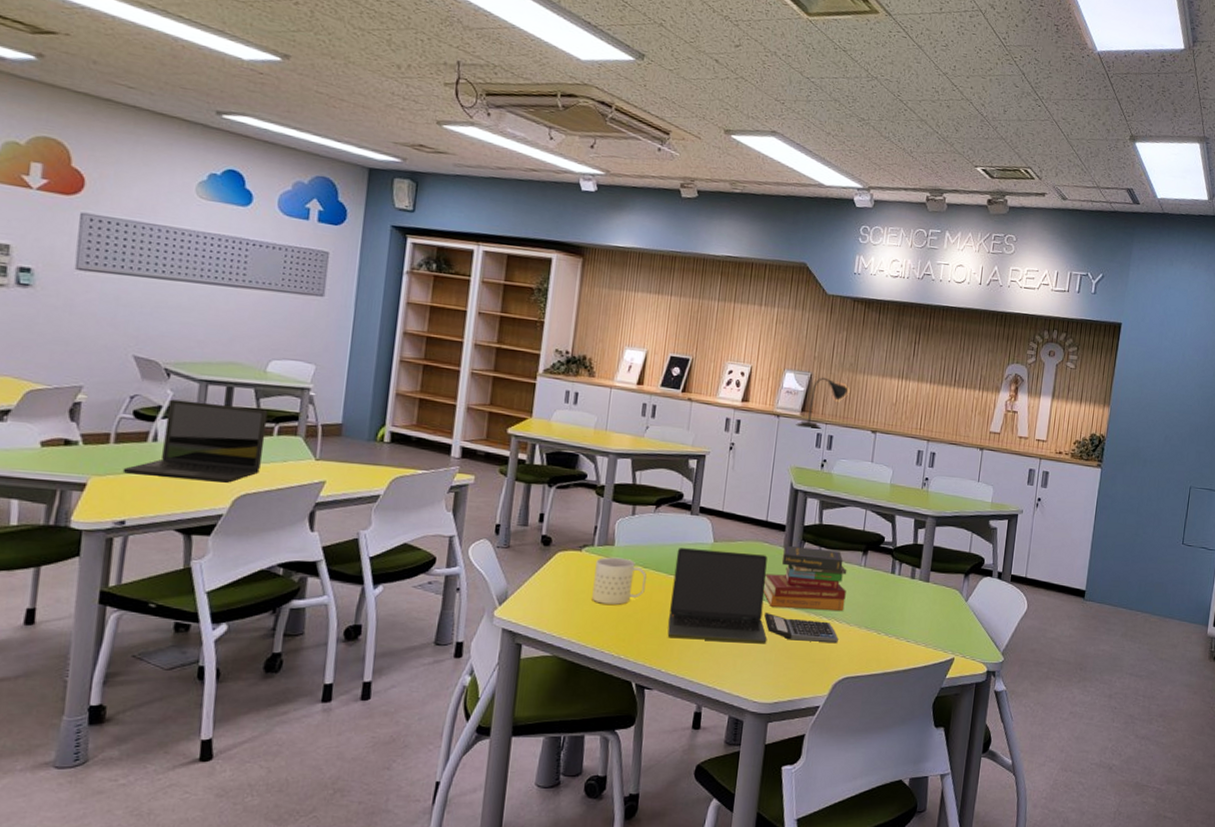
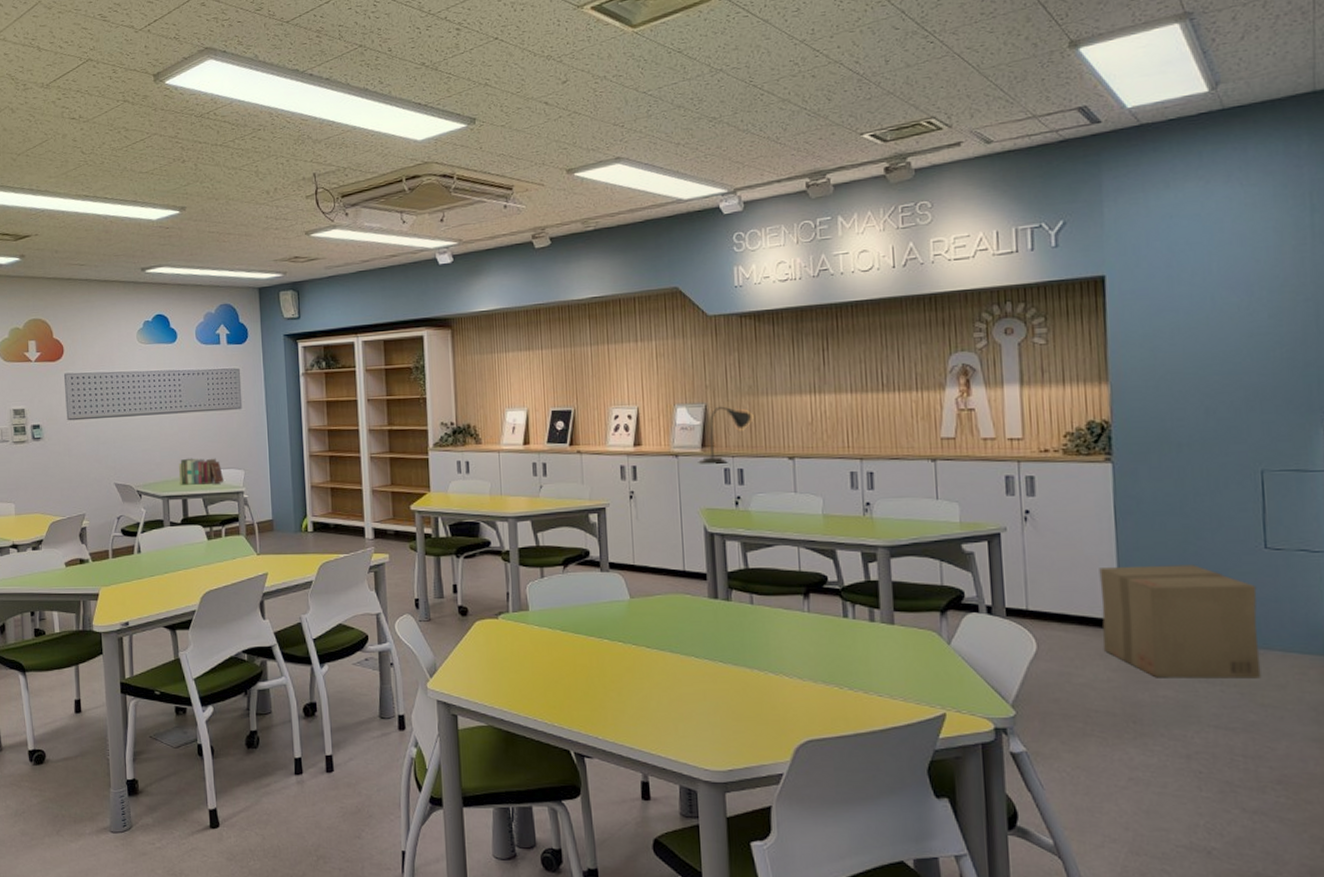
laptop: present [122,399,268,483] -> none [121,515,217,583]
books: none [225,340,288,376] -> present [178,458,224,485]
mug: present [592,557,647,605] -> none [514,622,567,671]
laptop: present [667,548,768,644] -> none [593,607,708,706]
books: present [763,545,847,611] -> none [693,595,793,664]
calculator: present [764,613,838,643] -> none [700,671,792,701]
cardboard box: none [1070,549,1173,640] -> present [1099,564,1262,679]

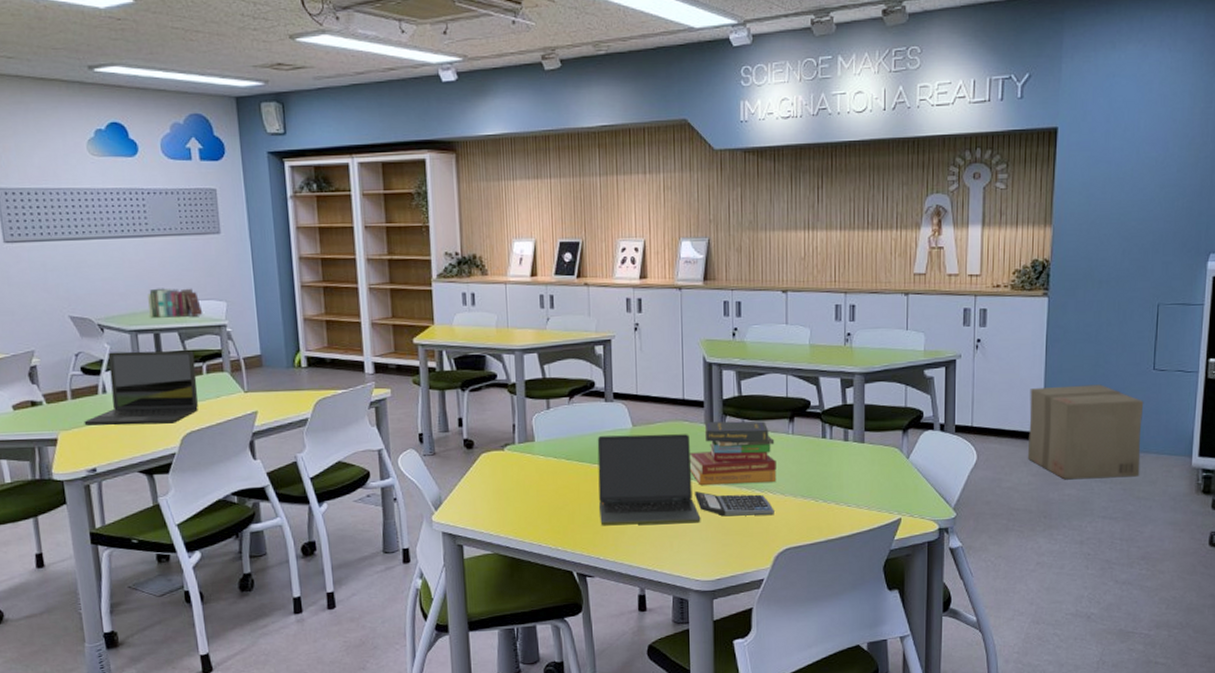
laptop: none [121,515,217,583] -> present [84,350,198,426]
laptop: none [593,607,708,706] -> present [597,434,701,526]
books: none [693,595,793,664] -> present [690,421,777,485]
desk lamp: present [698,406,751,464] -> none [700,240,750,297]
calculator: none [700,671,792,701] -> present [695,491,774,516]

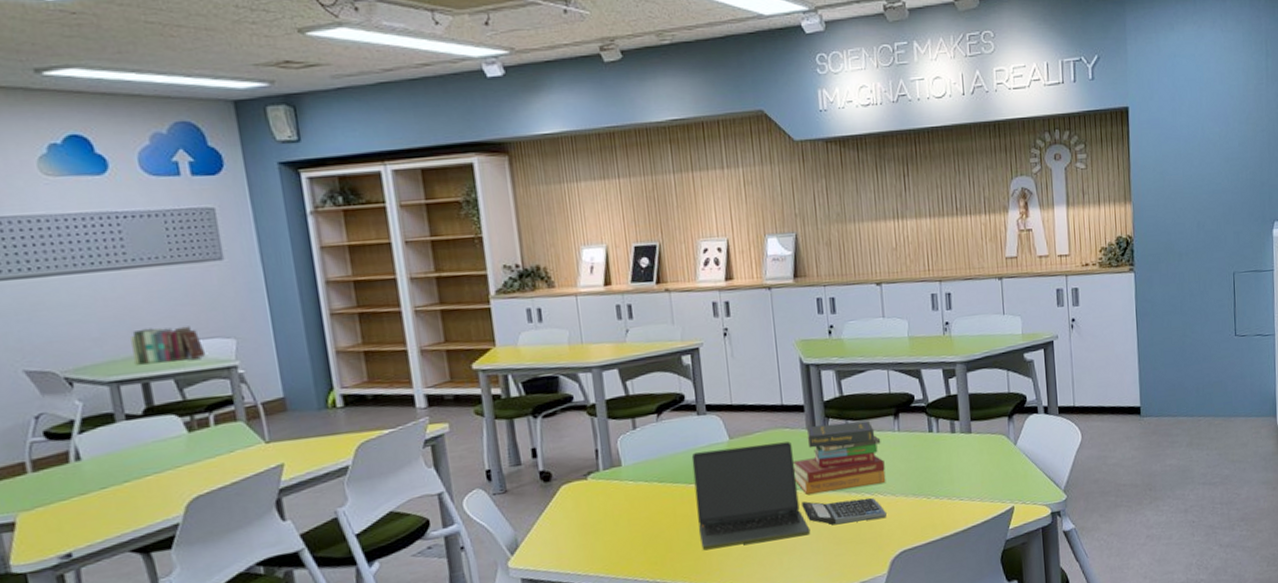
laptop: present [84,350,198,426] -> none [51,399,207,502]
cardboard box: present [1027,384,1144,480] -> none [1125,354,1232,451]

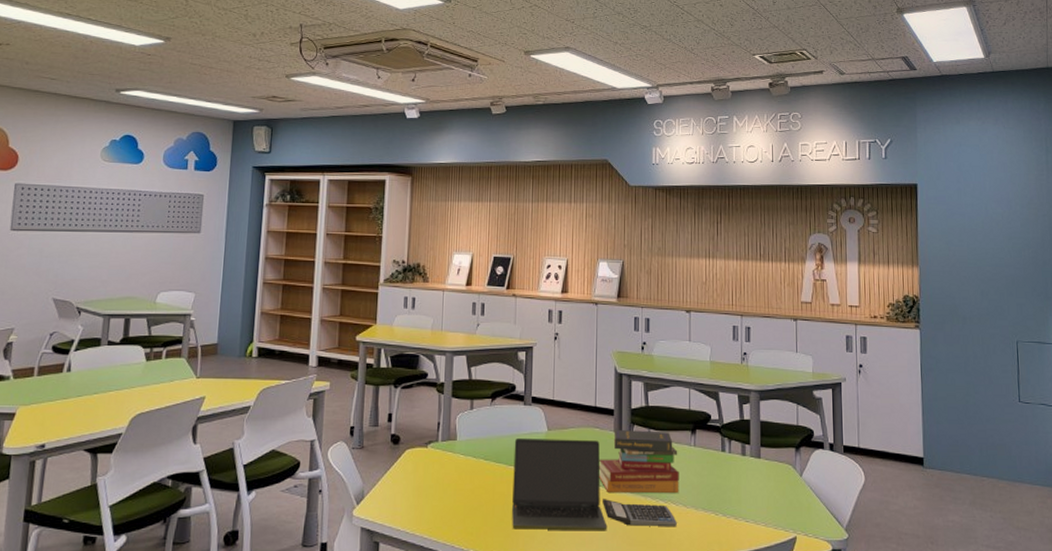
books: present [131,326,206,365] -> none [124,277,173,305]

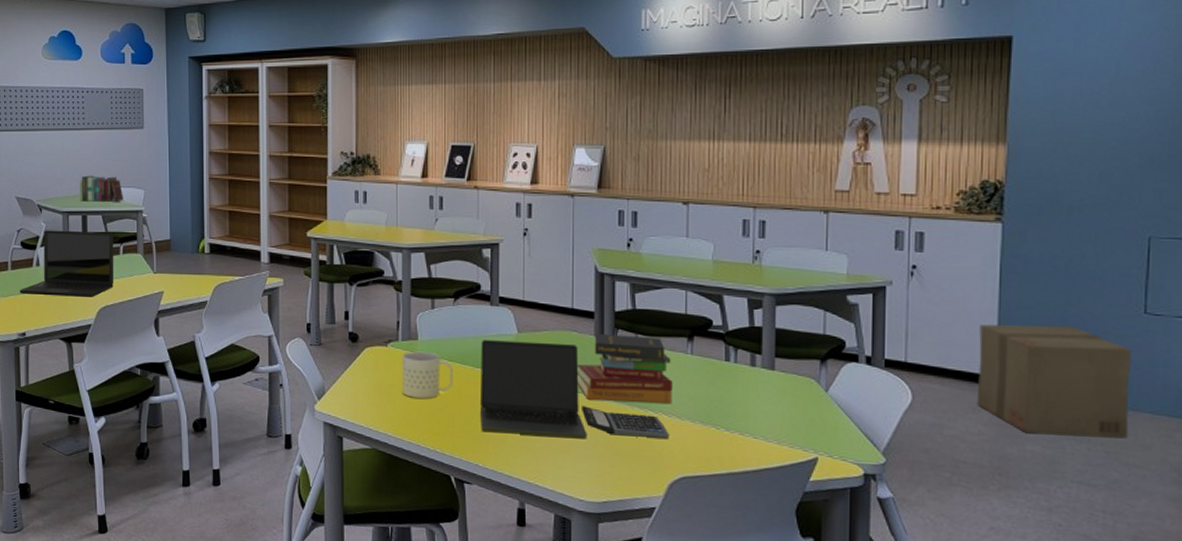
laptop: none [43,333,158,404] -> present [19,230,114,297]
books: none [124,277,173,305] -> present [79,175,124,202]
mug: none [440,451,488,498] -> present [402,351,453,399]
cardboard box: none [909,413,1017,506] -> present [976,324,1132,439]

